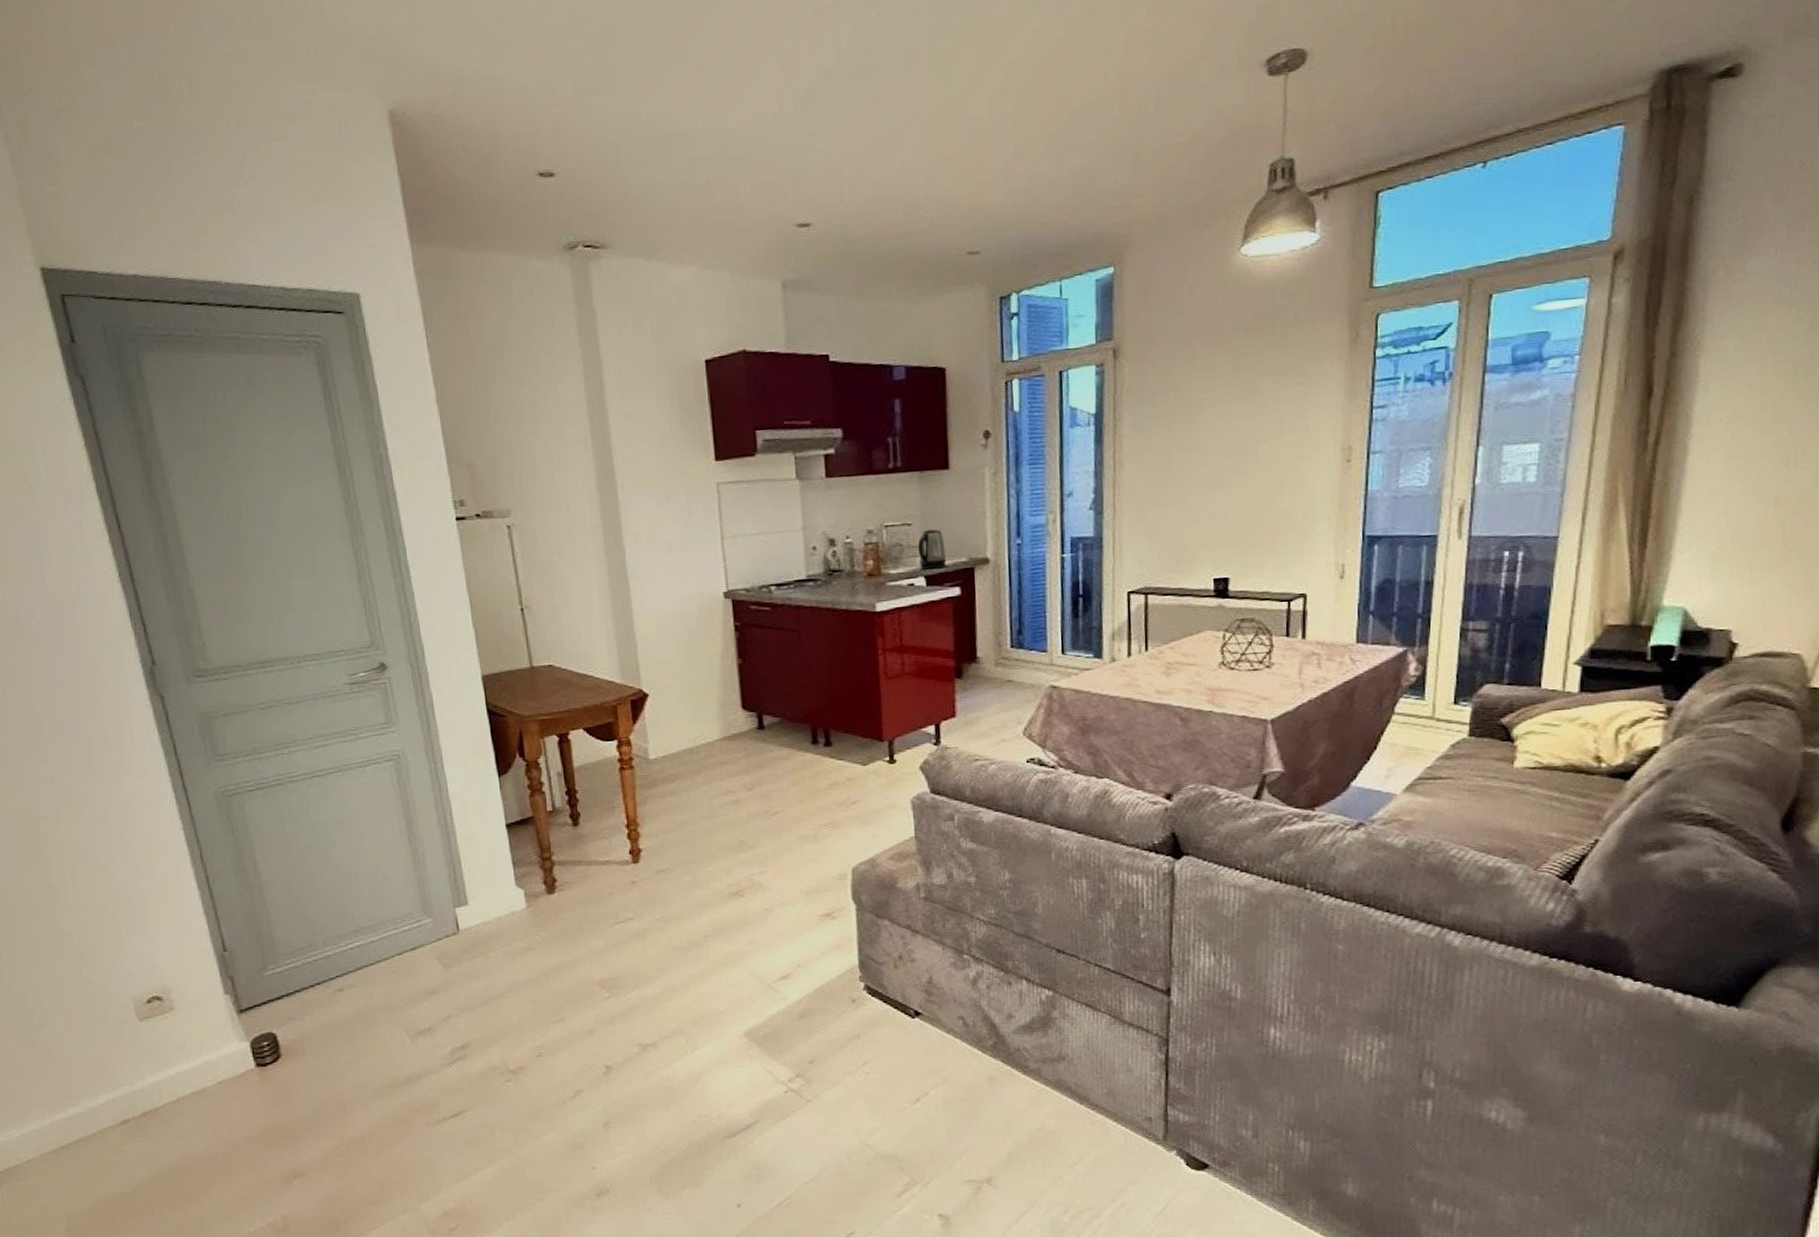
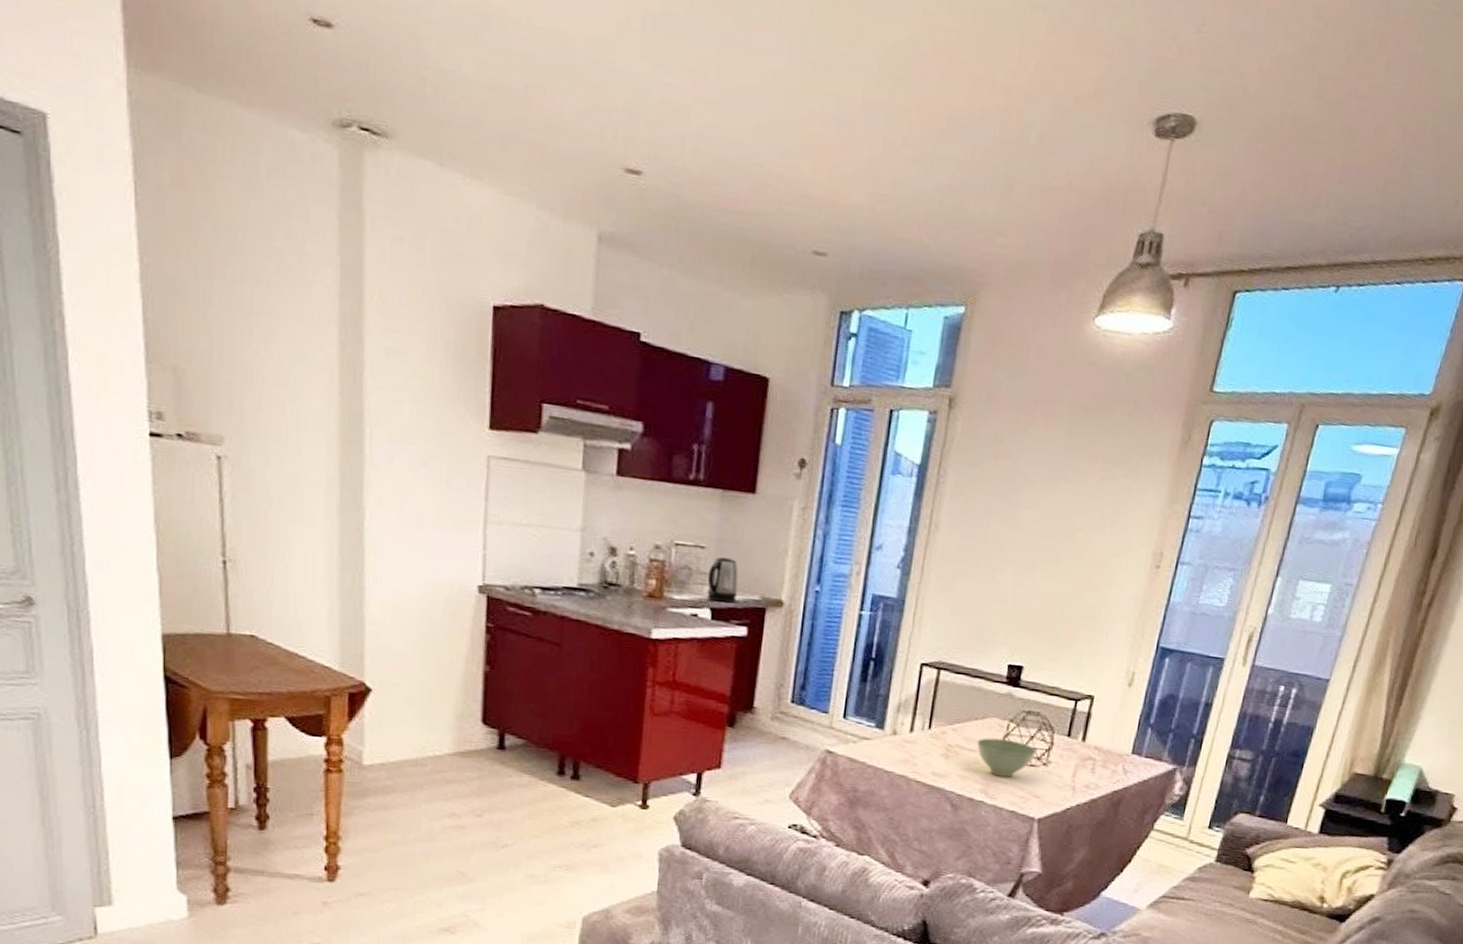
bowl: none [1195,648,1258,685] -> present [977,737,1037,777]

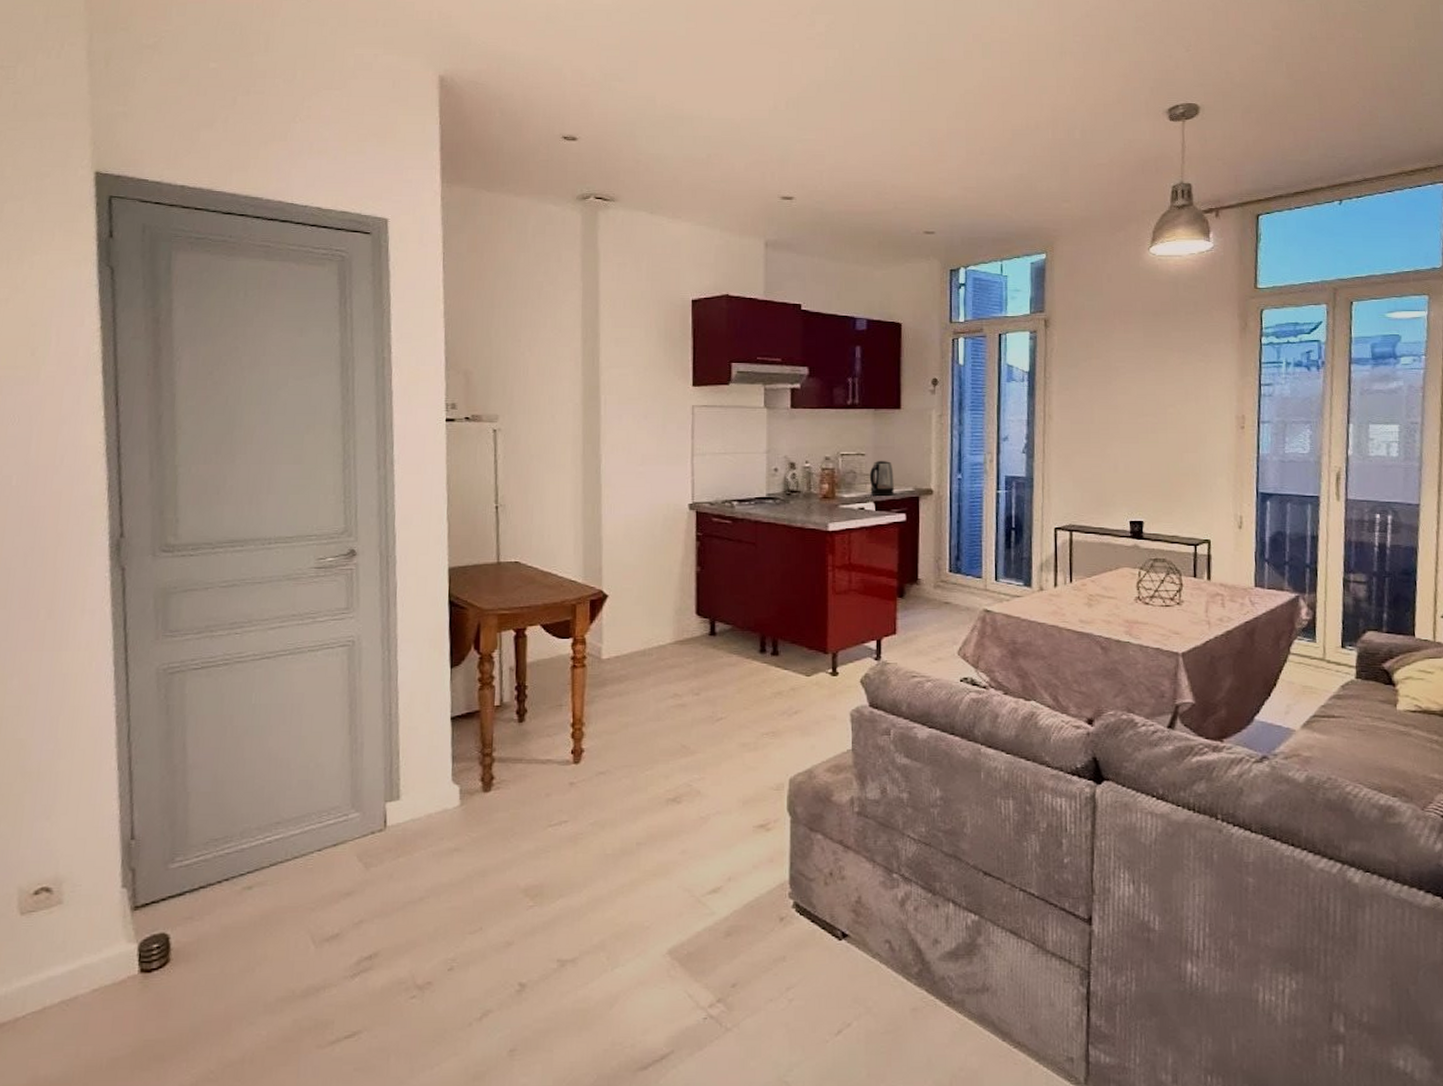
bowl: present [977,737,1037,777] -> none [1114,585,1169,618]

